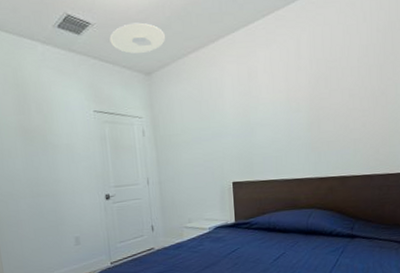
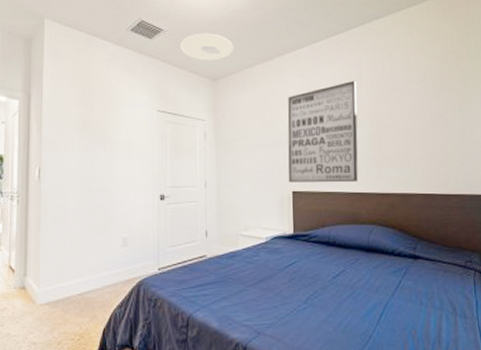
wall art: none [224,62,298,174] -> present [287,80,359,183]

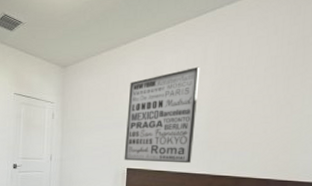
ceiling light: present [180,33,234,61] -> none [36,24,84,50]

